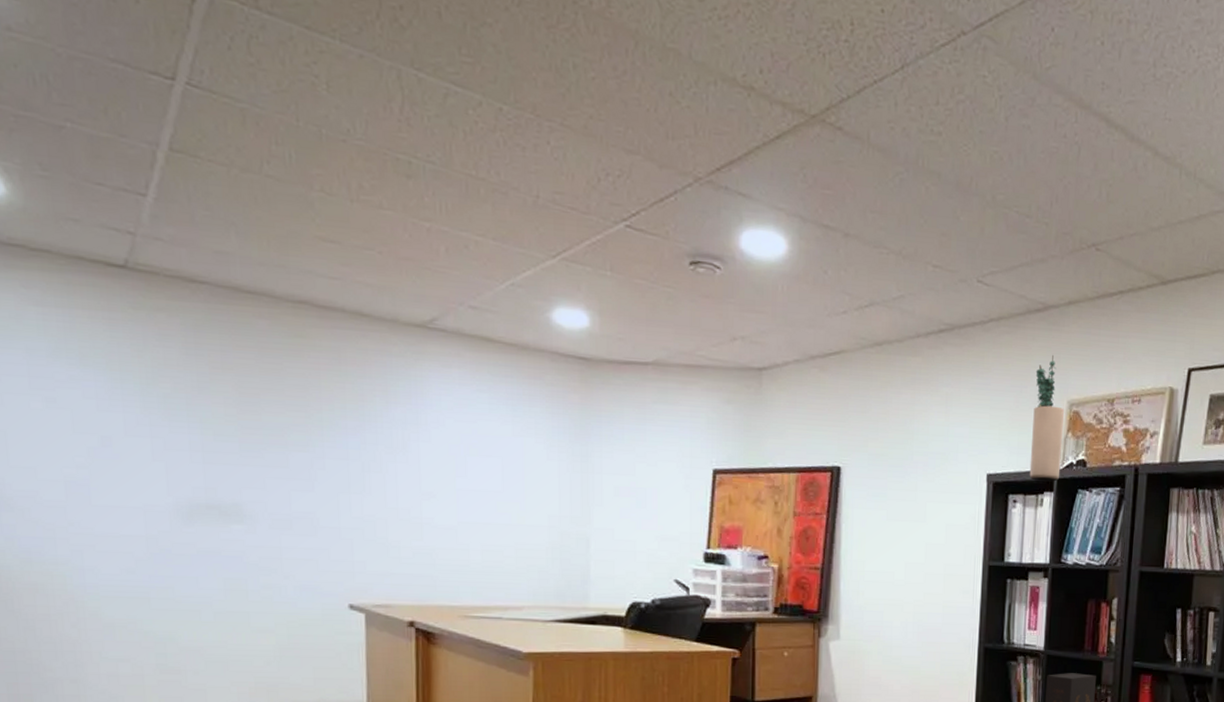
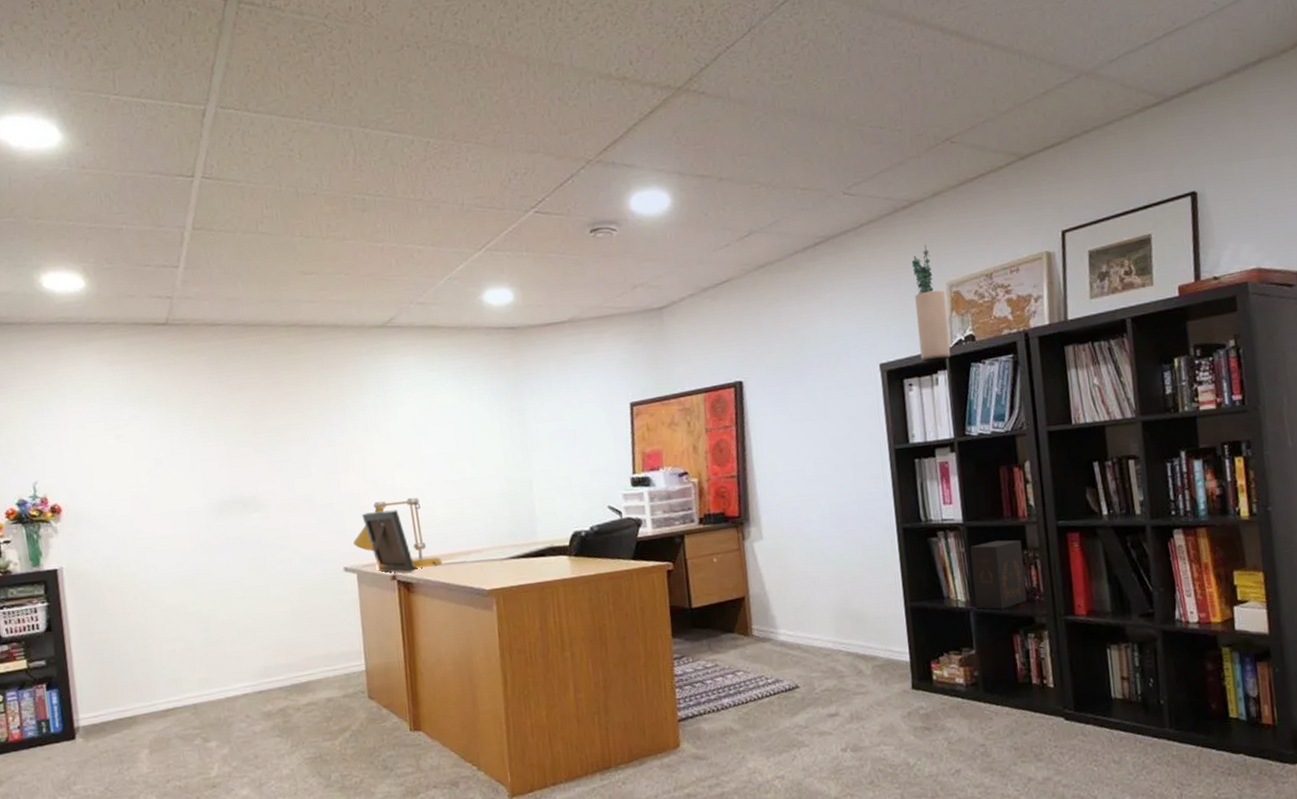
table lamp: none [362,533,473,618] -> present [352,497,443,568]
picture frame: none [377,545,439,621] -> present [362,510,416,573]

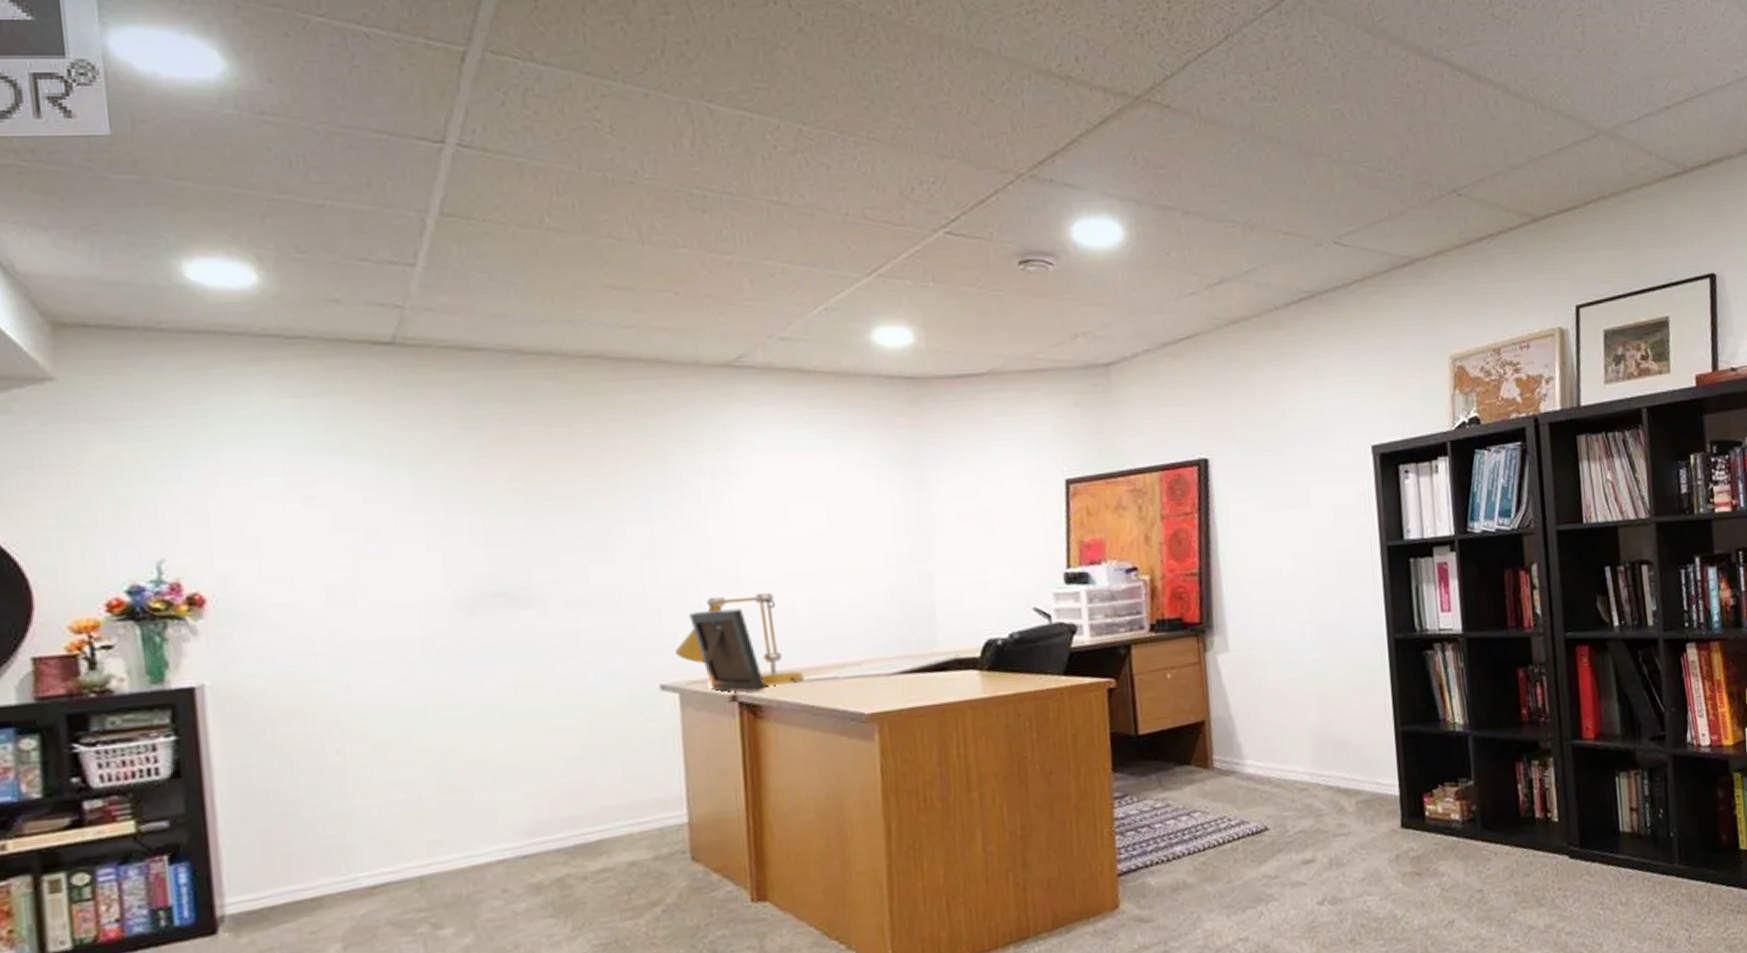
vase: present [911,245,951,363] -> none [1410,310,1453,447]
decorative box: present [970,540,1027,610] -> none [1470,653,1532,734]

